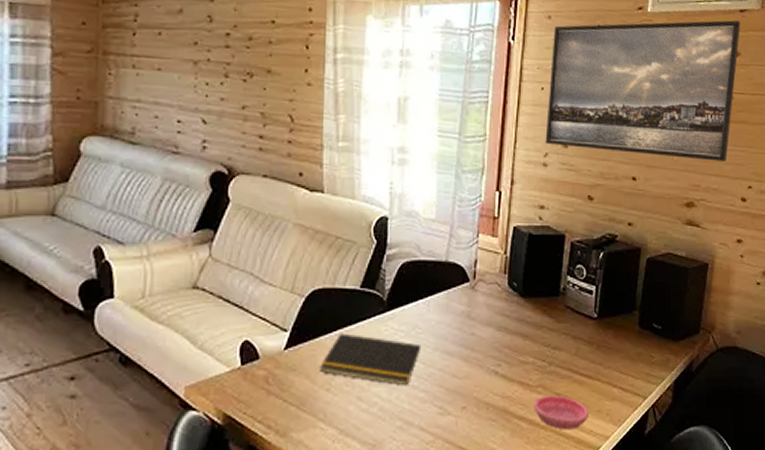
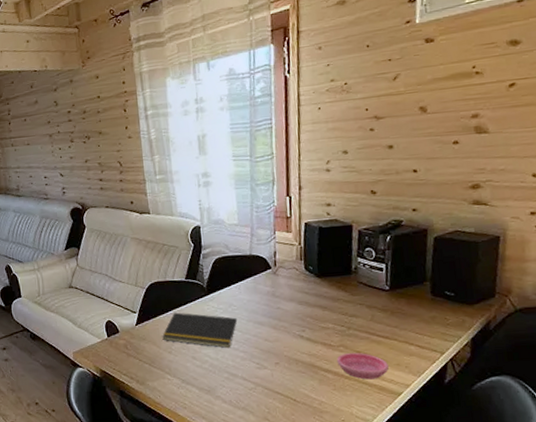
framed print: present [545,20,741,161] -> none [325,11,520,154]

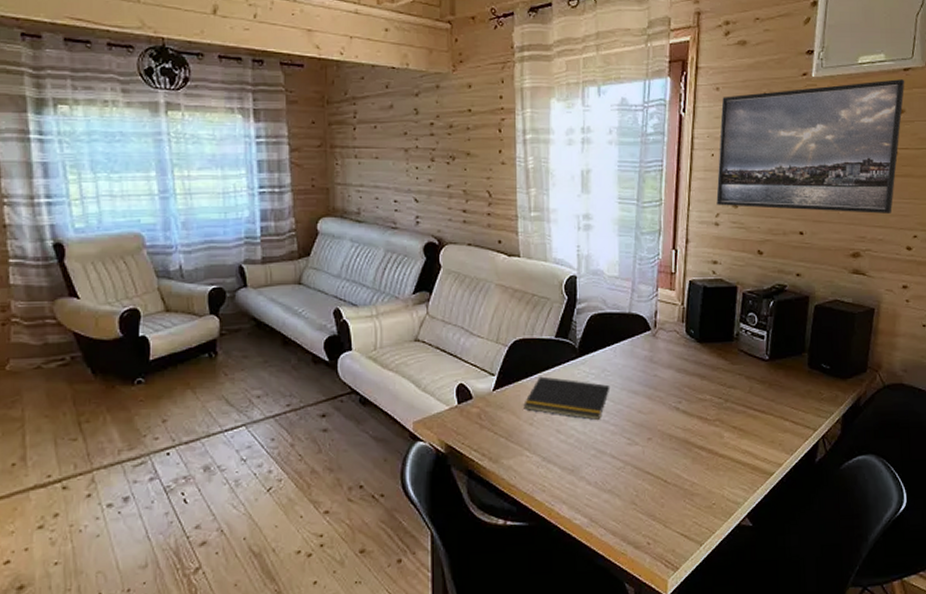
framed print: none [325,11,520,154] -> present [716,79,905,214]
saucer: present [337,353,389,380] -> none [712,428,763,458]

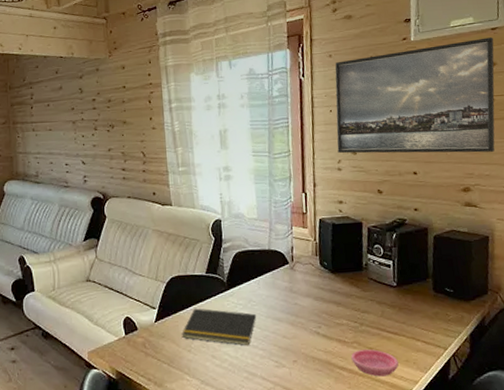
saucer: none [712,428,763,458] -> present [351,349,399,377]

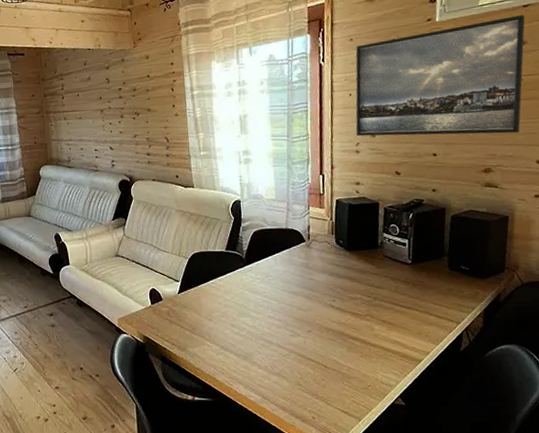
notepad: present [182,308,257,346] -> none [203,281,274,317]
saucer: present [351,349,399,377] -> none [364,322,411,347]

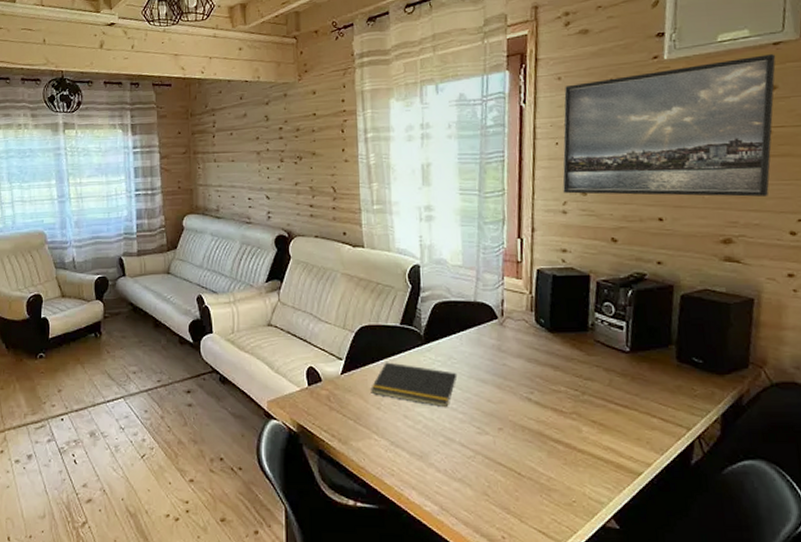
notepad: none [203,281,274,317] -> present [371,362,458,408]

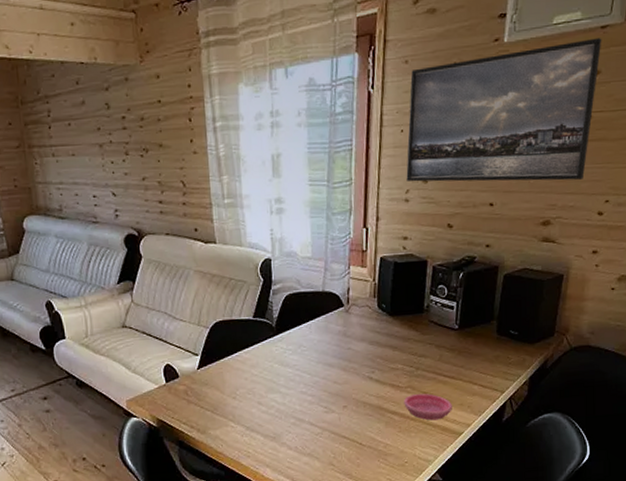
notepad: present [371,362,458,408] -> none [226,354,307,393]
saucer: none [569,422,628,455] -> present [404,393,452,421]

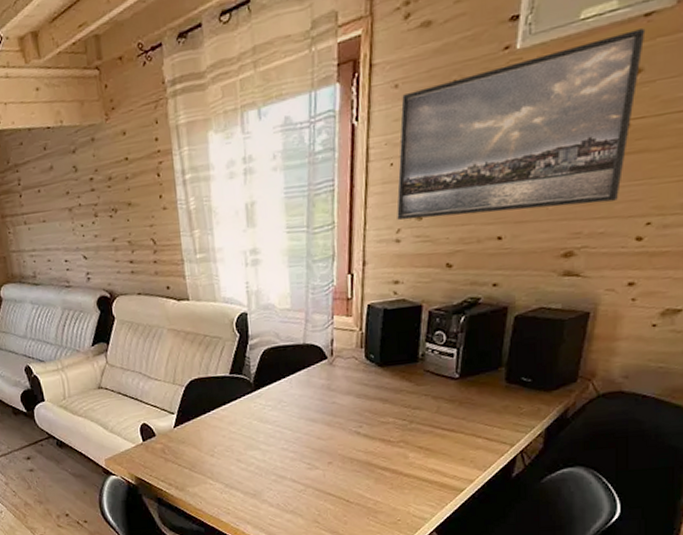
saucer: present [404,393,452,421] -> none [396,448,452,477]

